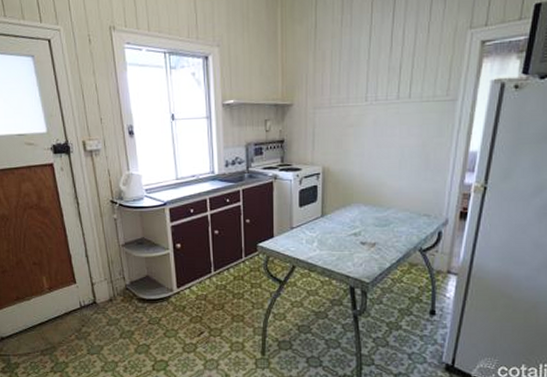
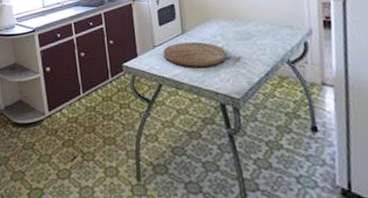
cutting board: none [300,225,363,251] -> present [163,41,227,67]

